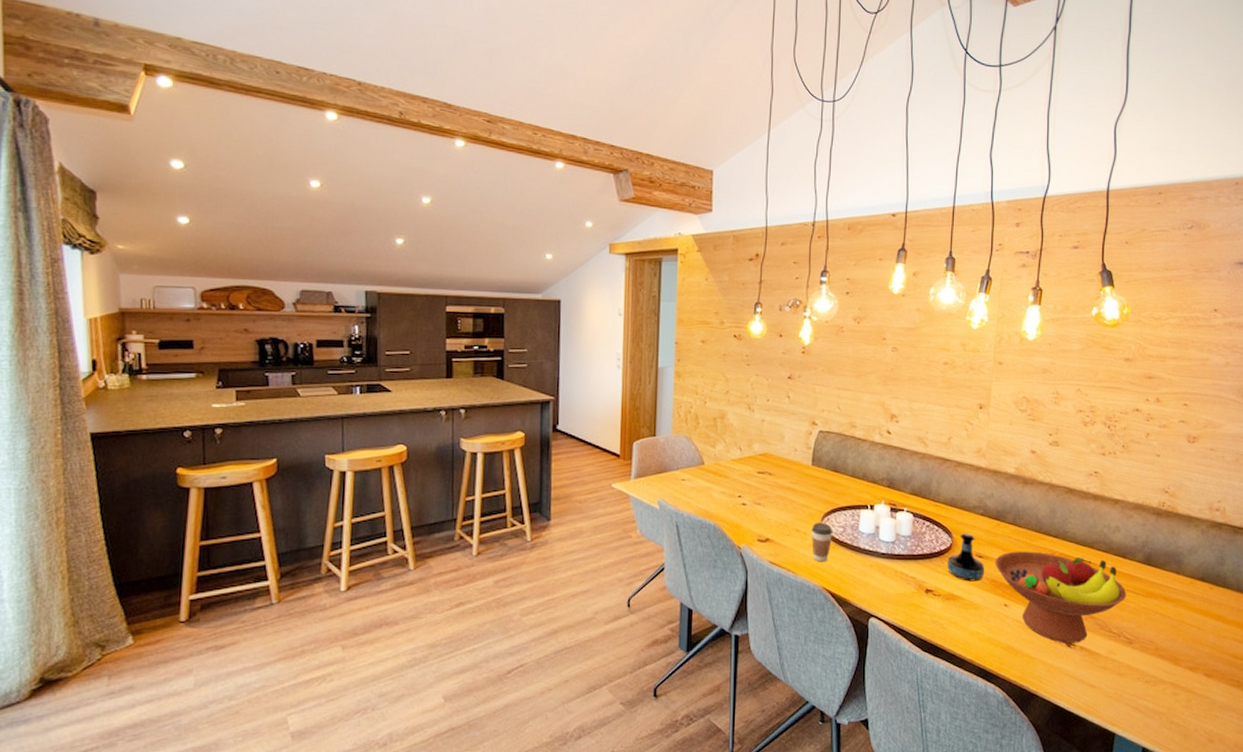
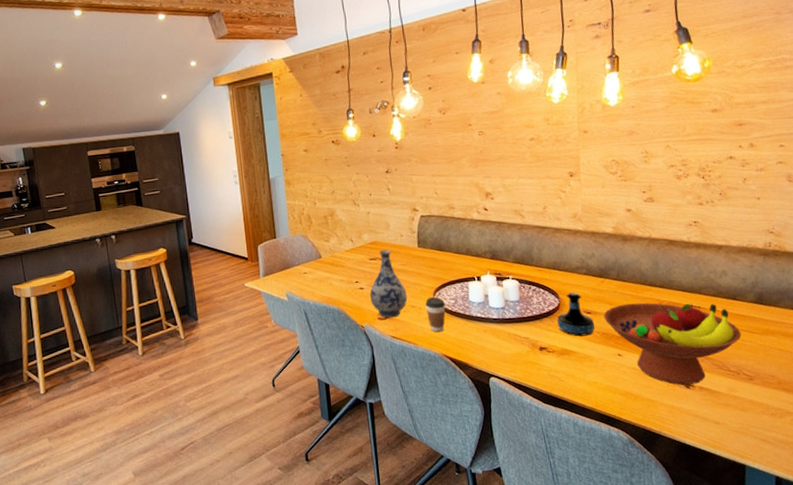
vase: none [752,464,793,541] -> present [370,249,408,318]

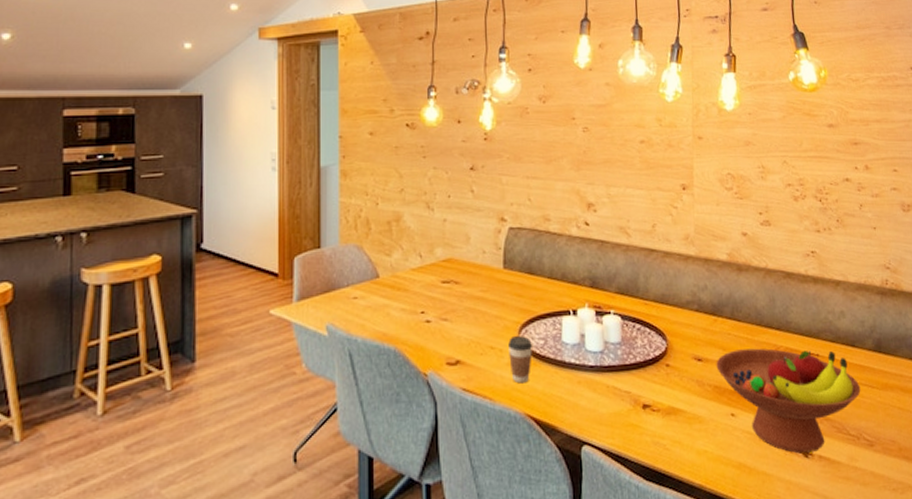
vase: present [370,249,408,318] -> none [438,270,486,363]
tequila bottle: present [557,292,595,337] -> none [664,332,706,391]

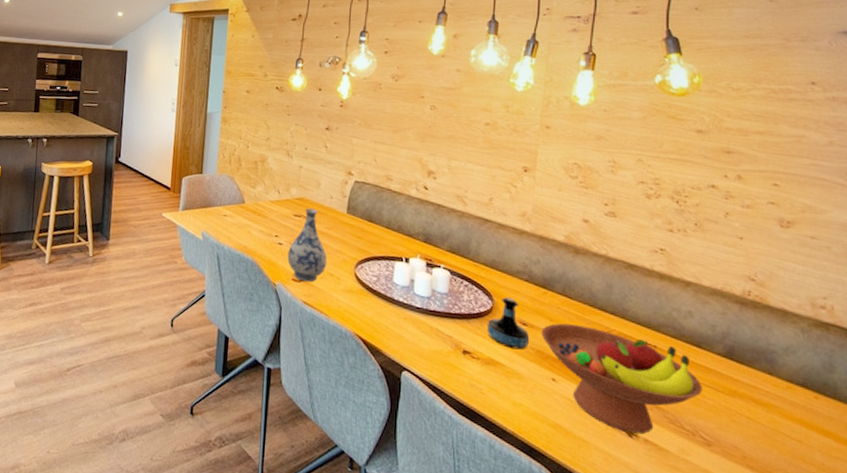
vase: none [438,270,486,363] -> present [287,208,327,282]
coffee cup: present [508,336,532,384] -> none [345,269,366,309]
tequila bottle: none [664,332,706,391] -> present [488,296,530,350]

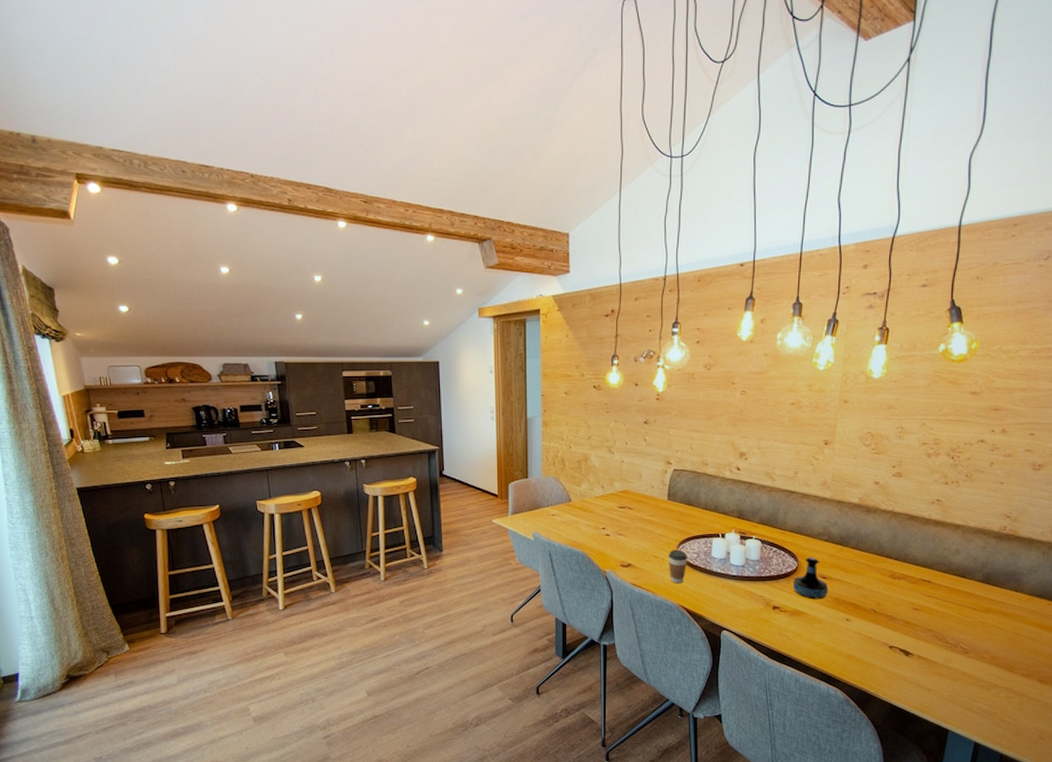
vase: present [287,208,327,282] -> none [615,499,652,566]
coffee cup: none [345,269,366,309] -> present [669,550,687,584]
fruit bowl: present [541,323,703,435] -> none [838,572,965,653]

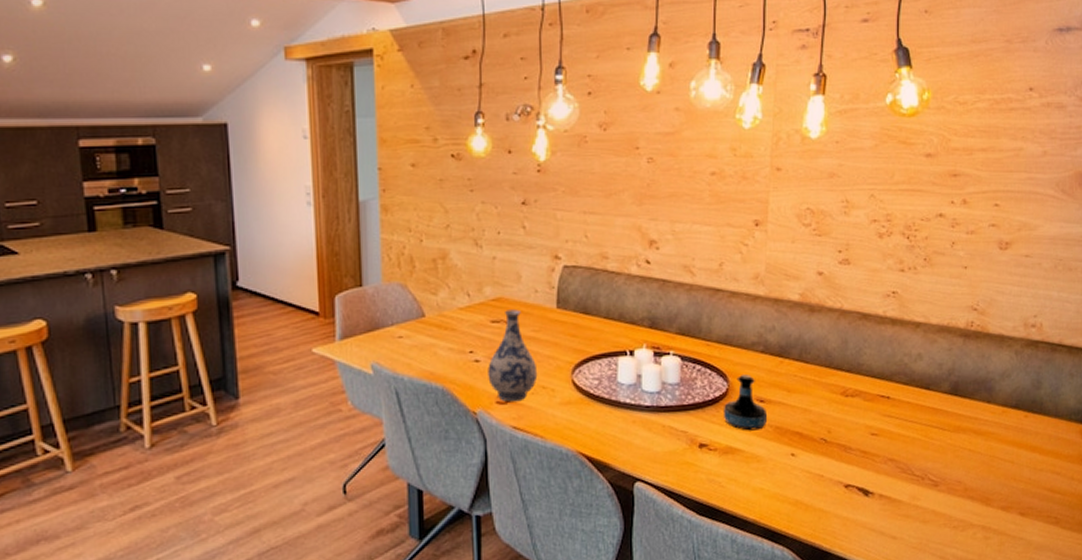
vase: none [615,499,652,566] -> present [488,309,538,402]
coffee cup: present [669,550,687,584] -> none [561,376,586,423]

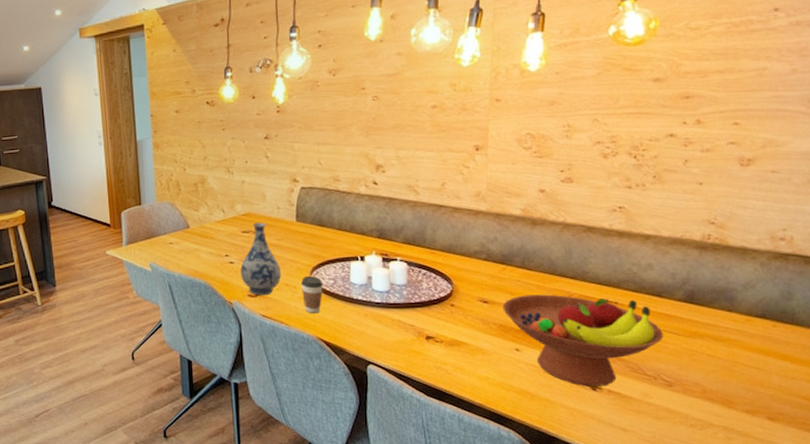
coffee cup: none [561,376,586,423] -> present [301,276,323,314]
tequila bottle: present [724,374,768,431] -> none [449,278,492,327]
fruit bowl: none [779,390,931,492] -> present [502,294,664,387]

